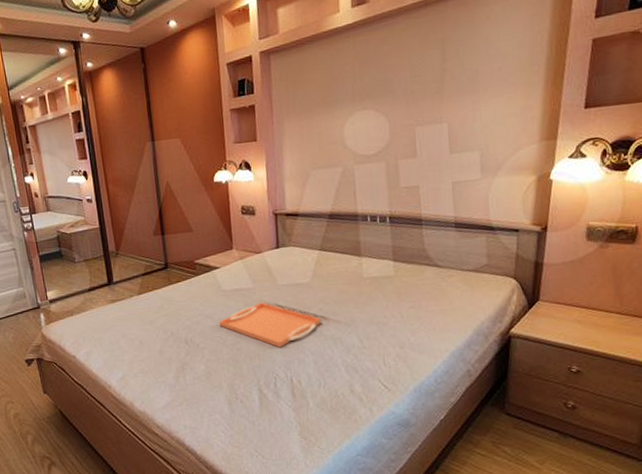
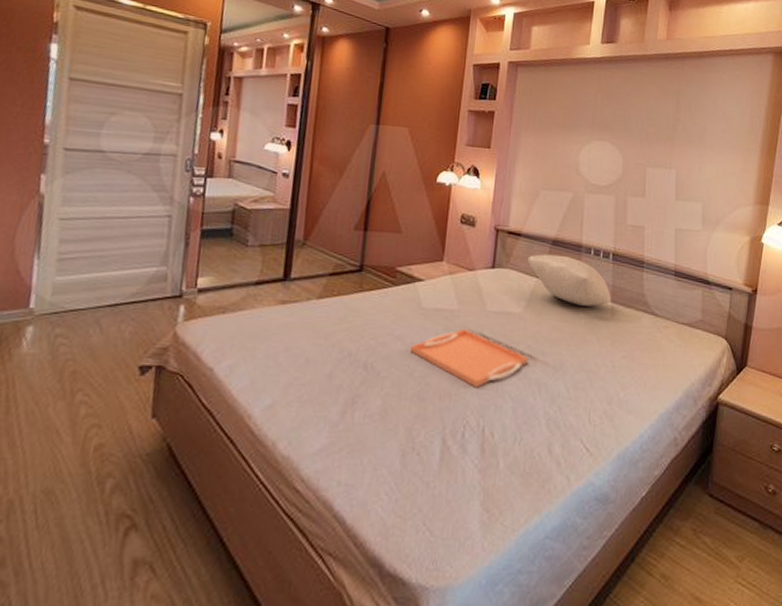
pillow: none [307,226,393,269] -> present [527,254,612,307]

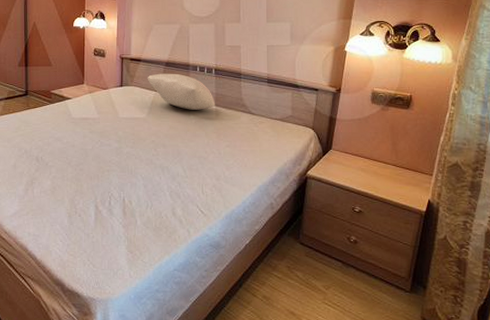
serving tray: present [411,329,529,388] -> none [67,131,153,171]

